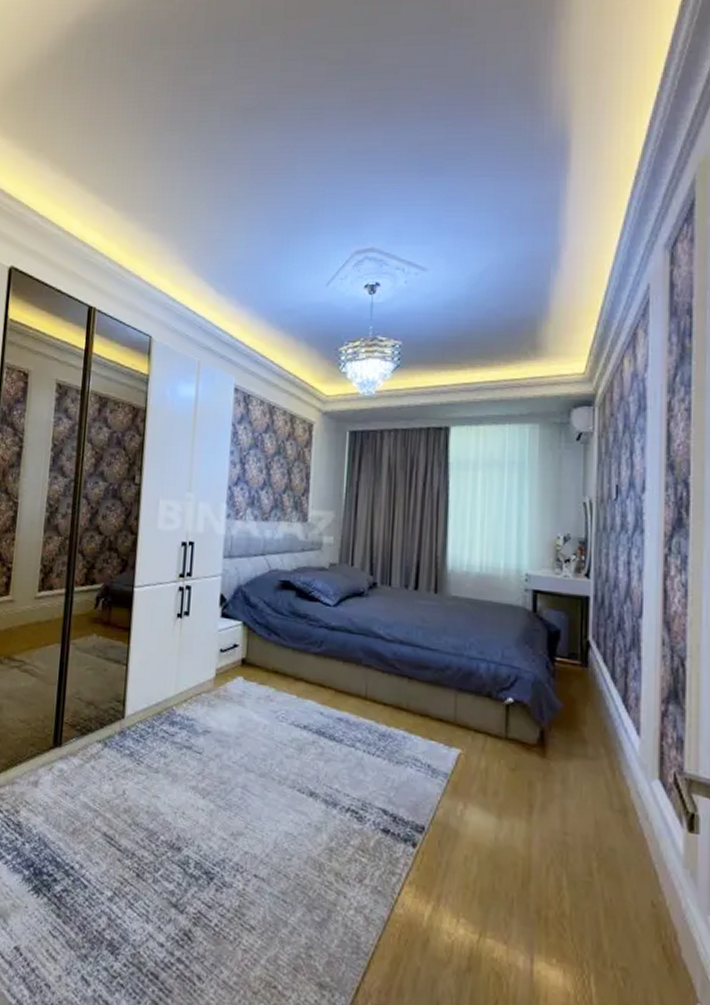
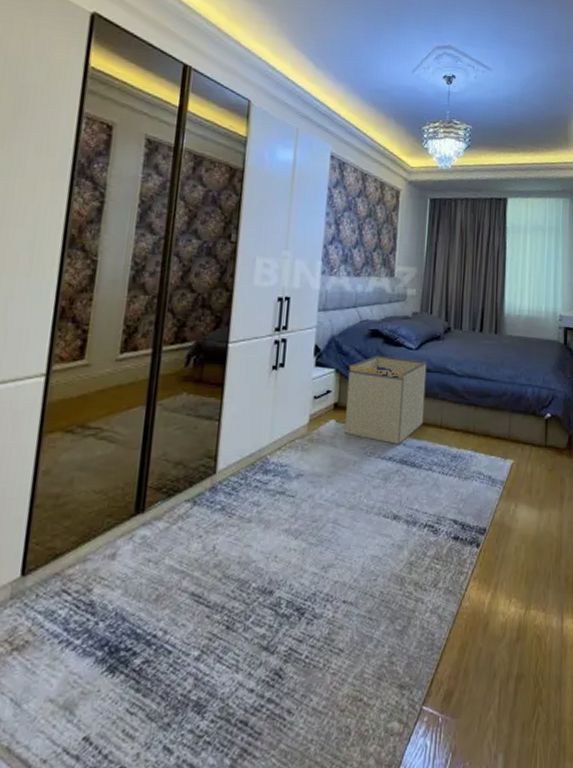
storage bin: none [253,609,348,712] -> present [344,355,427,444]

